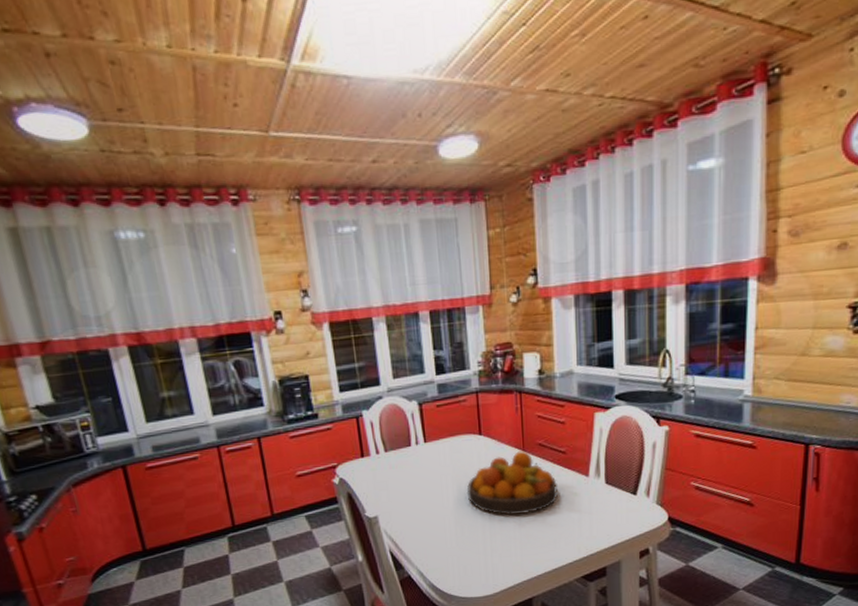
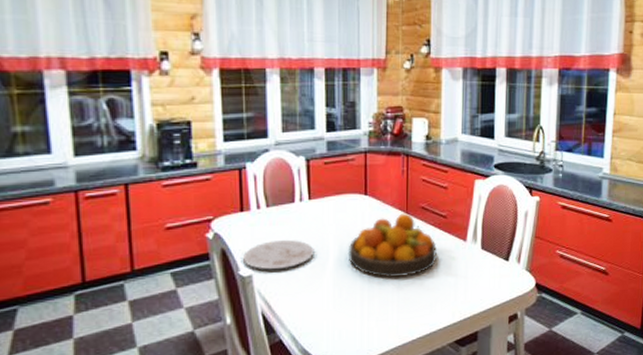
plate: none [367,481,434,511] -> present [242,239,314,270]

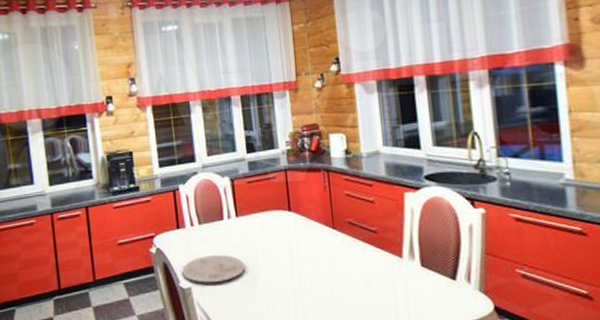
fruit bowl: present [348,213,437,278] -> none [277,228,371,295]

